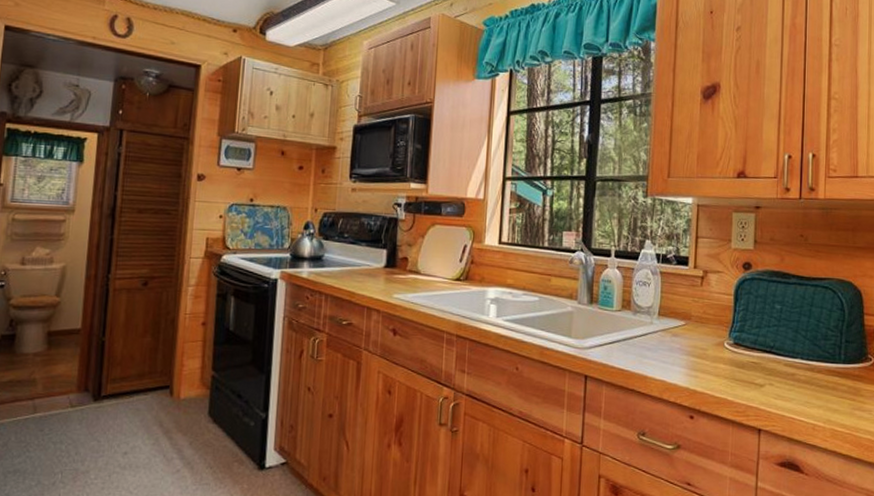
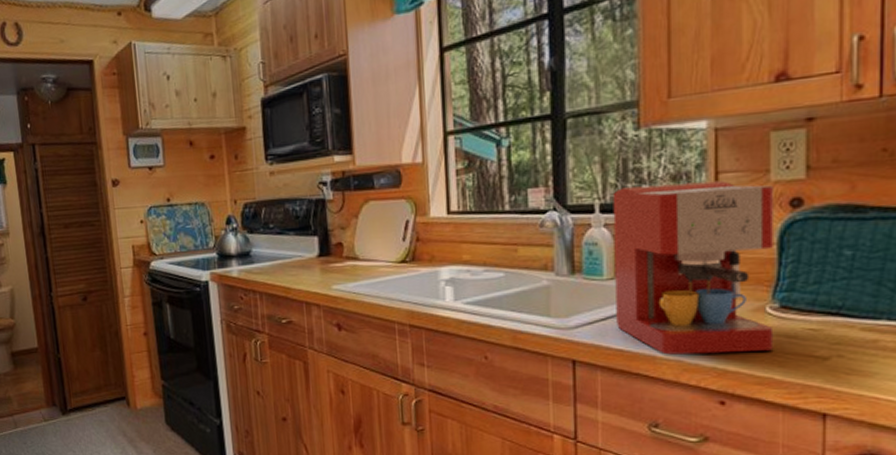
coffee maker: none [620,240,734,377] -> present [612,180,775,355]

